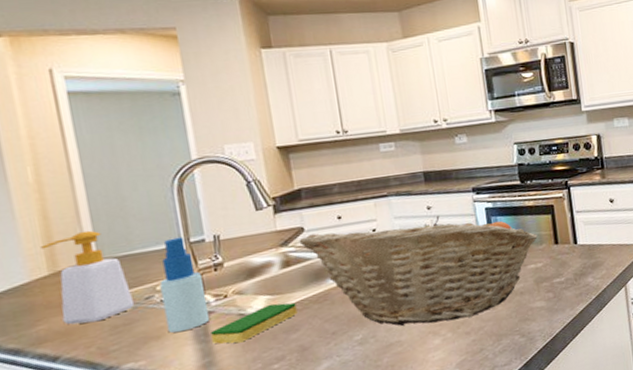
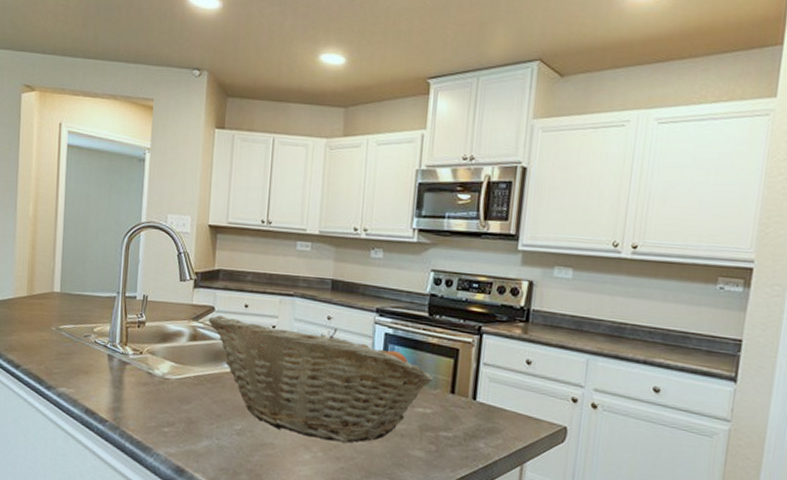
soap bottle: present [40,230,135,325] -> none [26,265,77,346]
spray bottle: present [159,237,210,333] -> none [94,289,128,374]
dish sponge: present [211,302,298,344] -> none [124,371,193,399]

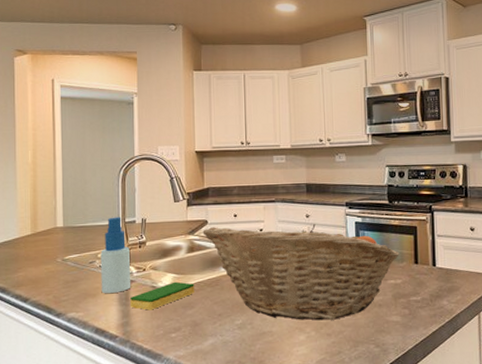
spray bottle: none [94,289,128,374] -> present [100,217,131,294]
dish sponge: none [124,371,193,399] -> present [130,281,195,310]

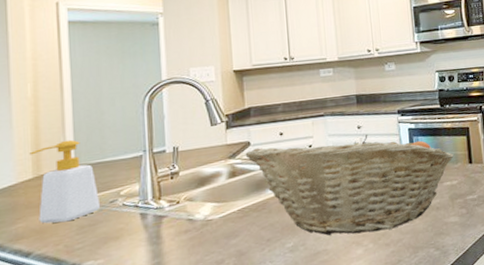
soap bottle: none [29,203,82,276] -> present [29,139,101,224]
spray bottle: present [100,217,131,294] -> none [123,147,163,235]
dish sponge: present [130,281,195,310] -> none [162,210,239,246]

